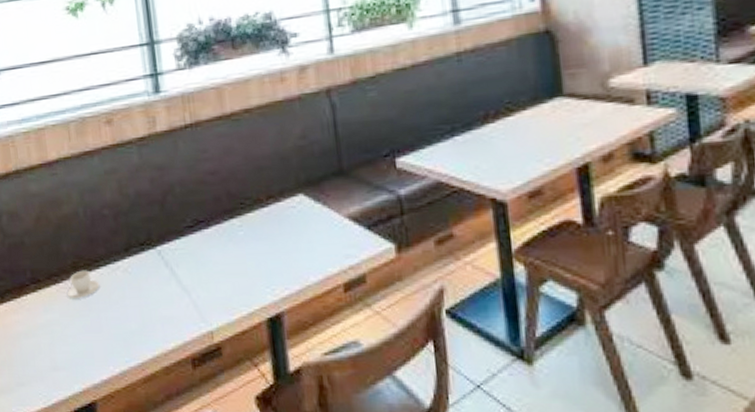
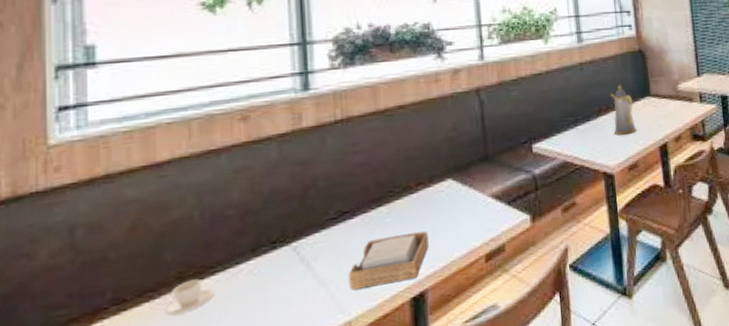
napkin holder: none [207,249,283,301] -> present [348,231,430,291]
coffee pot: none [501,81,542,150] -> present [610,85,637,135]

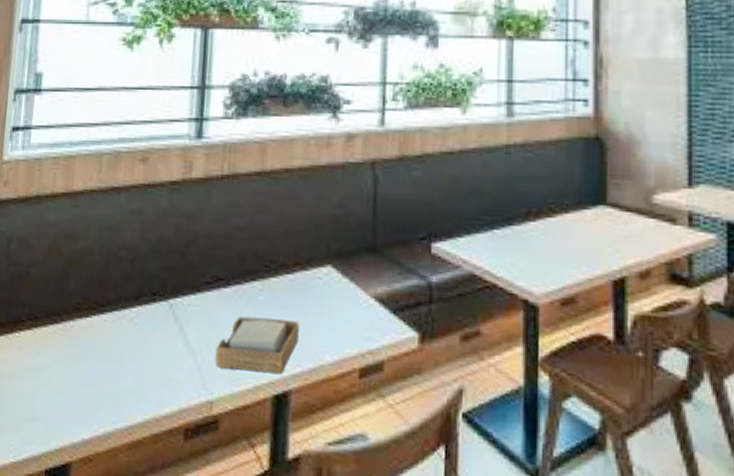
teacup: present [165,279,214,315] -> none [63,313,101,344]
coffee pot: present [610,85,637,135] -> none [545,182,580,254]

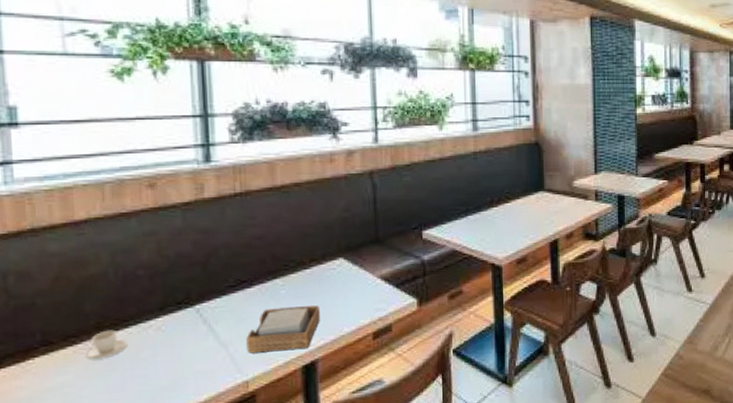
teacup: none [63,313,101,344] -> present [86,330,128,359]

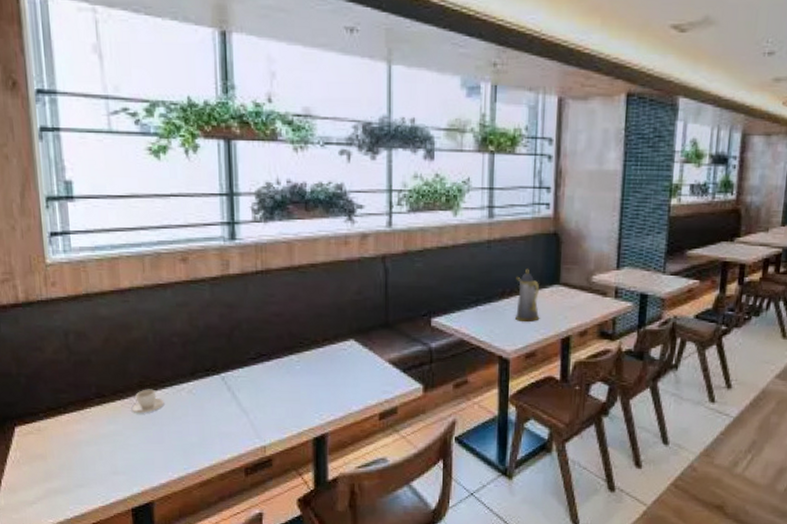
napkin holder: present [246,305,321,354] -> none [265,382,332,423]
coffee pot: none [503,177,528,228] -> present [516,268,540,321]

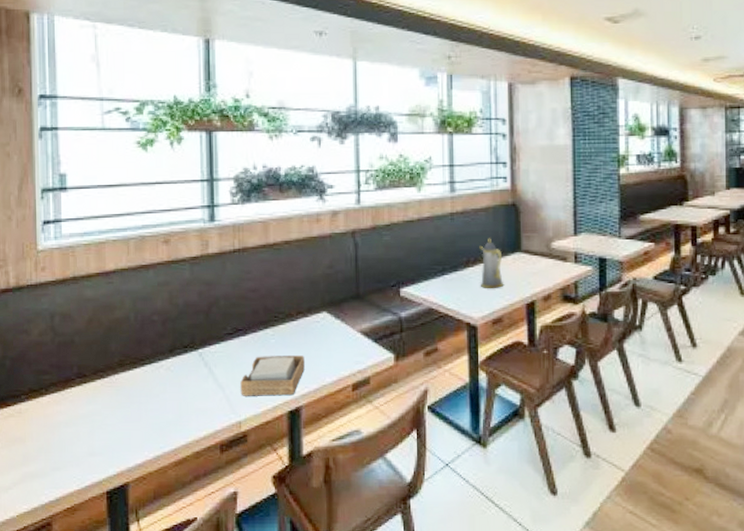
teacup: present [131,389,165,413] -> none [111,367,143,392]
napkin holder: none [265,382,332,423] -> present [240,355,306,396]

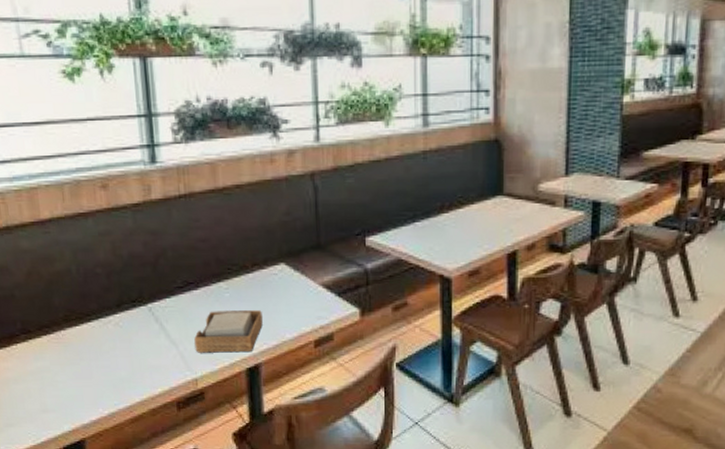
coffee pot: present [479,238,504,288] -> none [455,179,483,237]

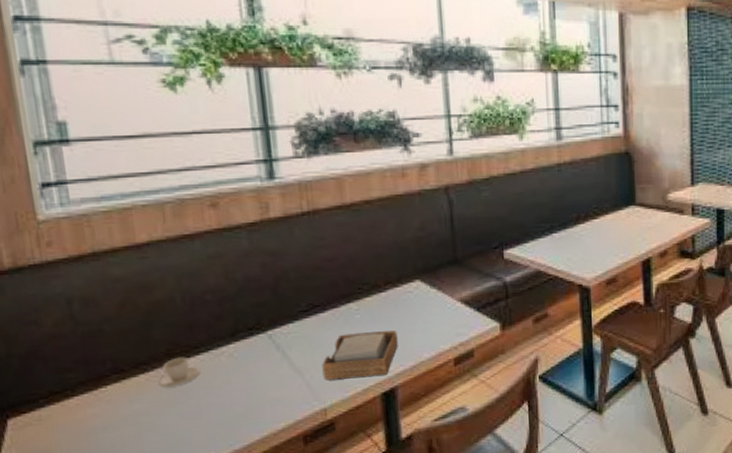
teacup: none [58,323,91,348] -> present [158,357,200,387]

